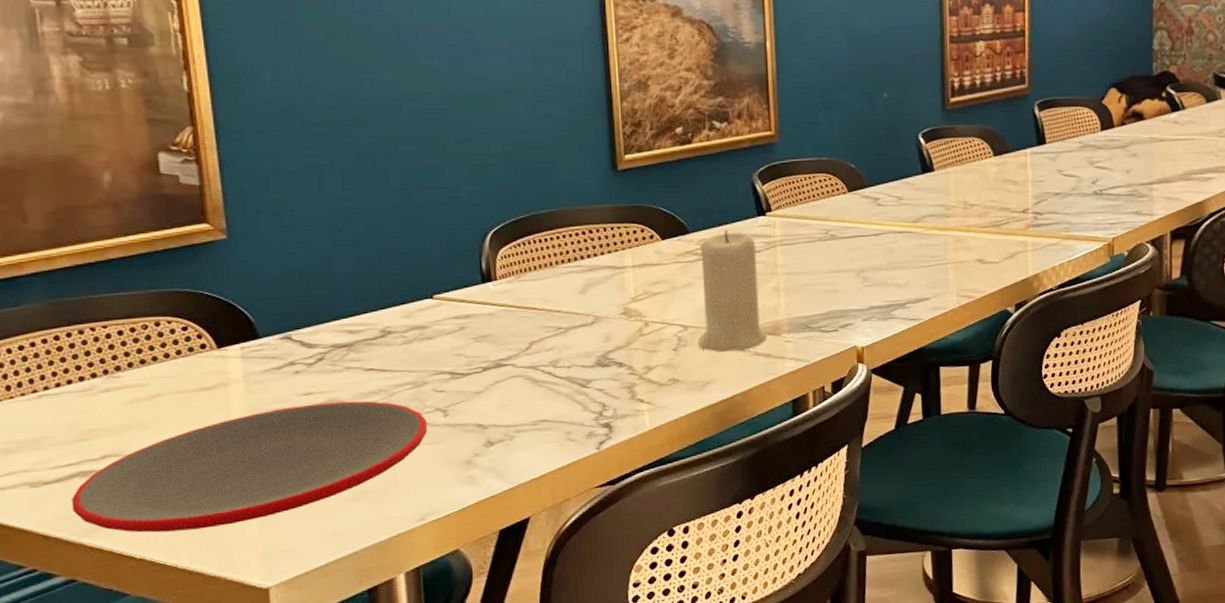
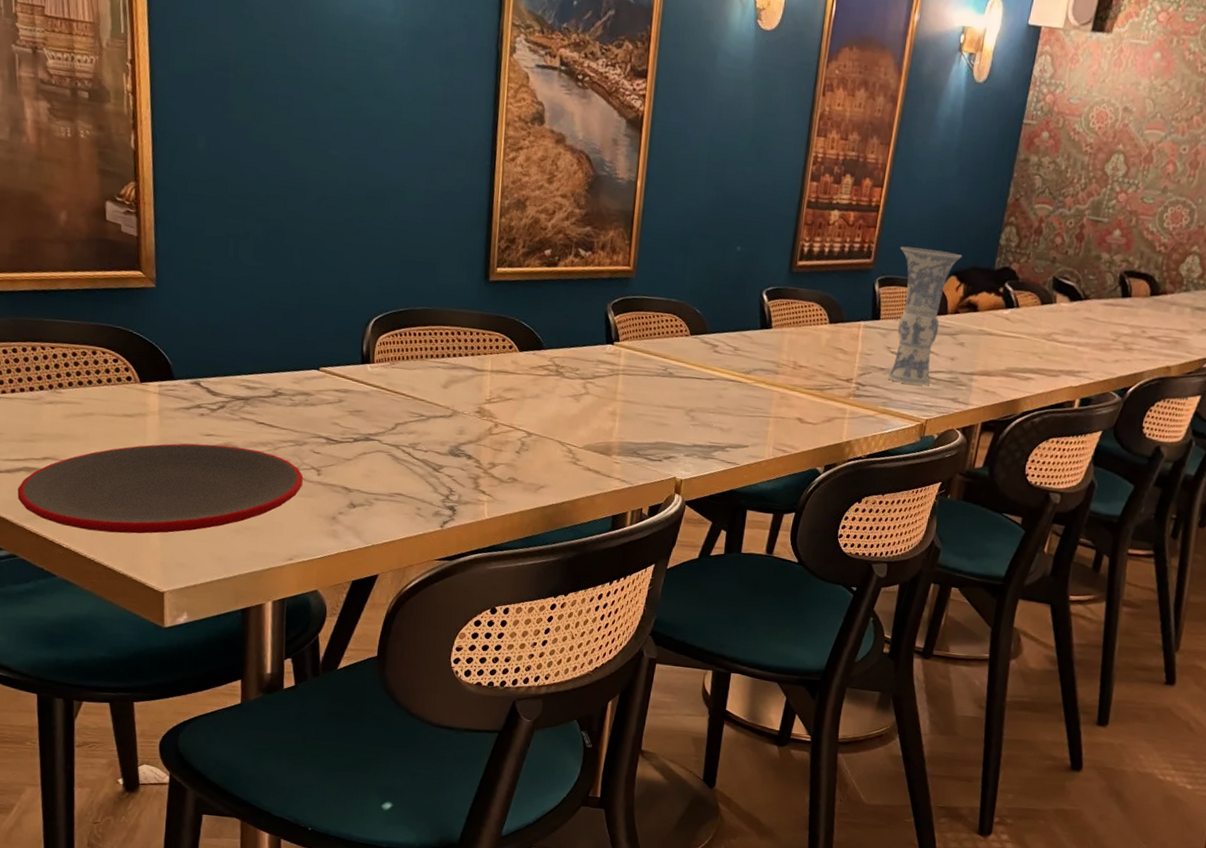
candle: present [697,230,767,353] -> none [537,351,601,464]
vase: none [1053,65,1118,205] -> present [887,246,962,386]

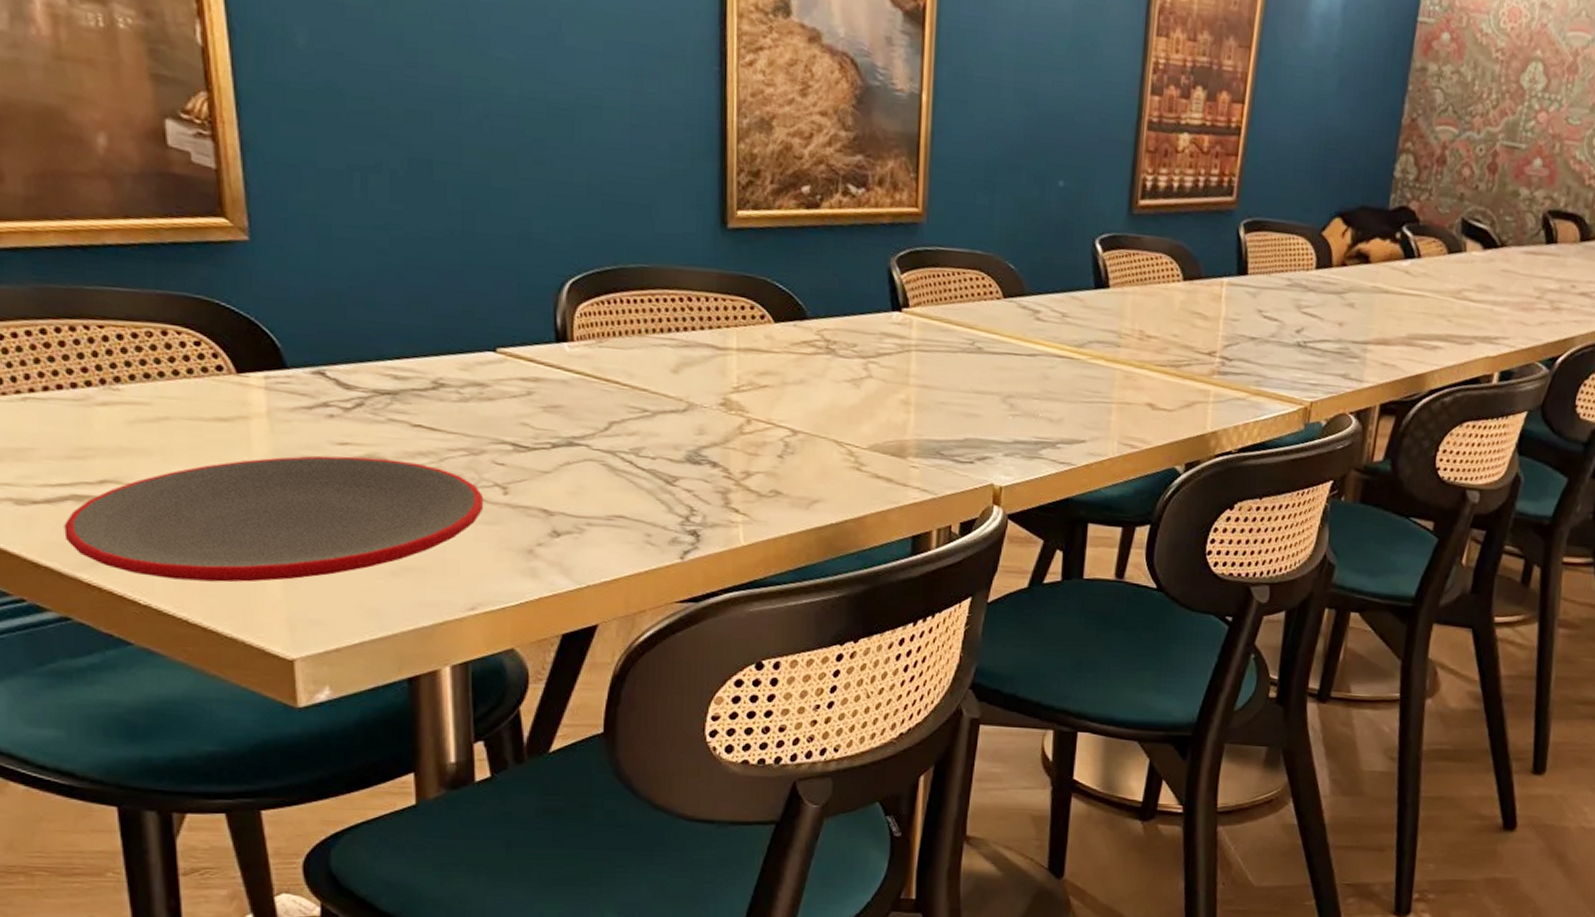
vase: present [887,246,962,386] -> none [1260,180,1348,359]

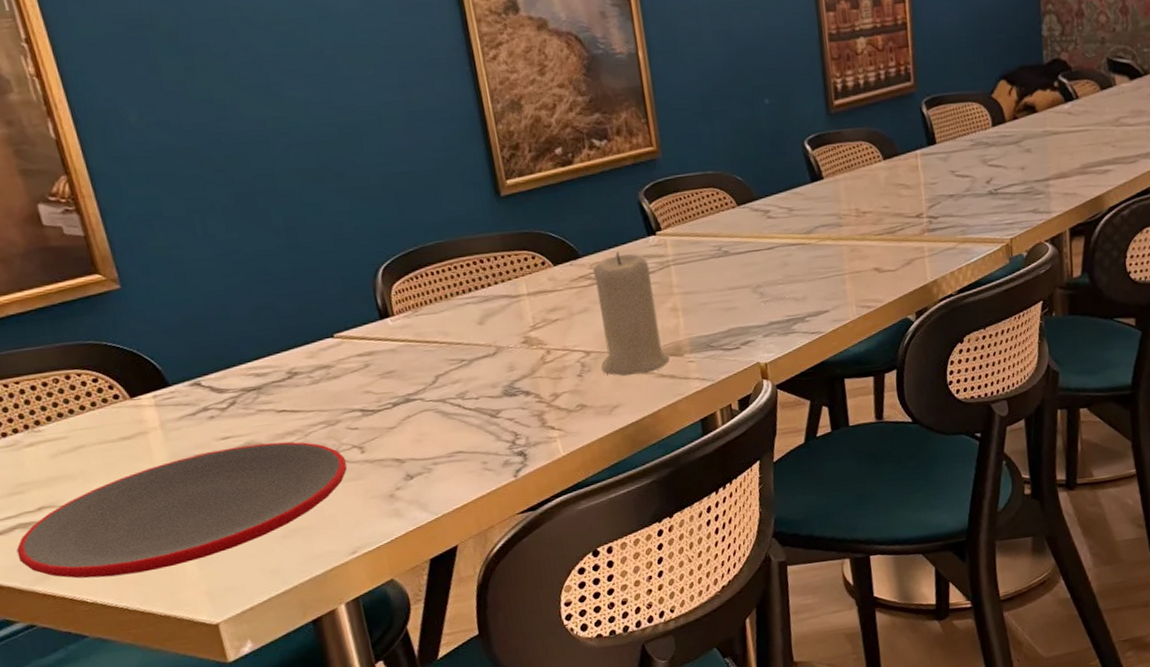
candle: none [806,321,890,470] -> present [593,251,670,377]

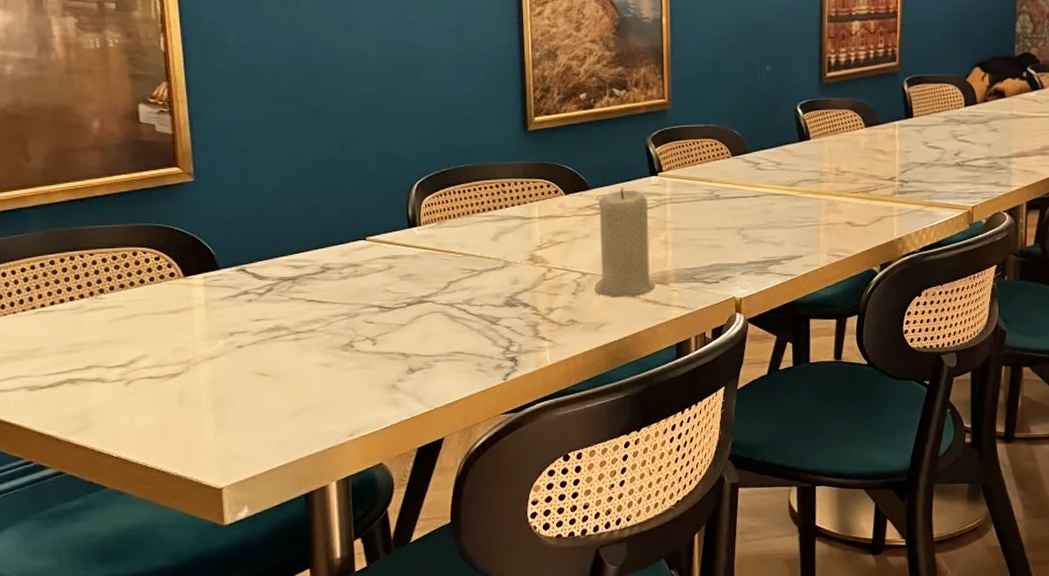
plate: present [16,441,347,579] -> none [61,328,359,435]

